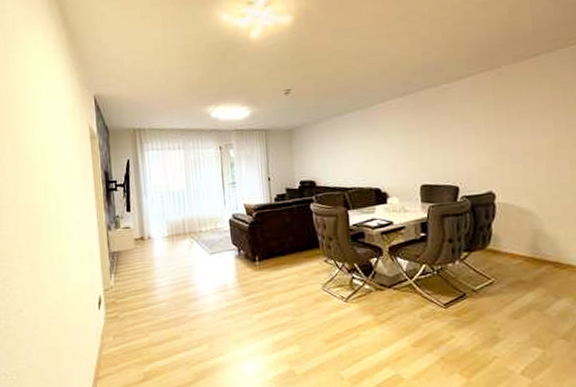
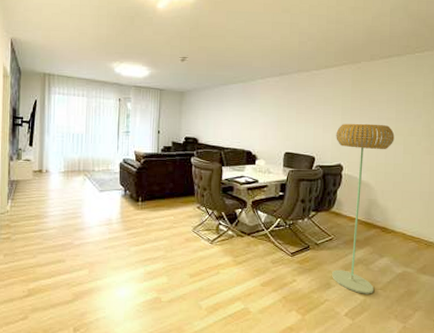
floor lamp: none [481,138,556,346] -> present [332,123,395,294]

